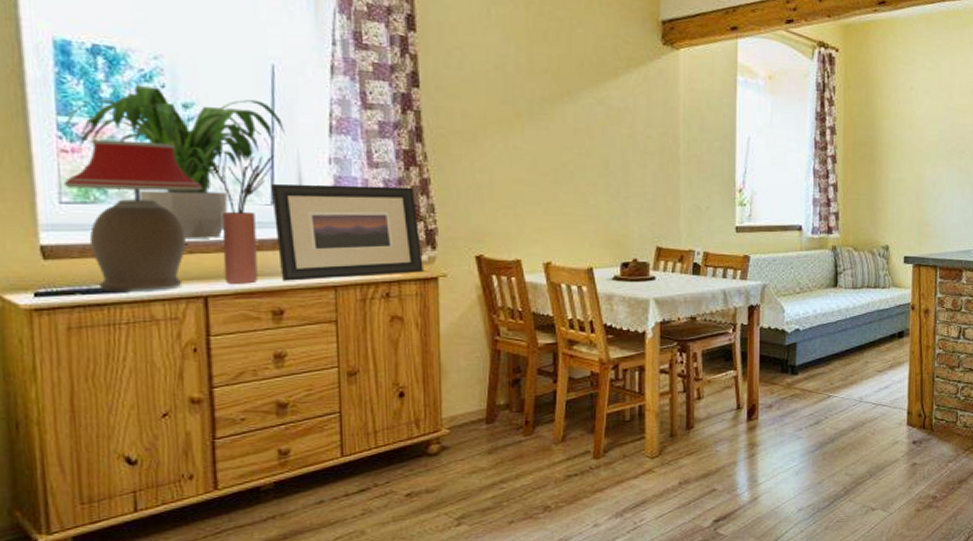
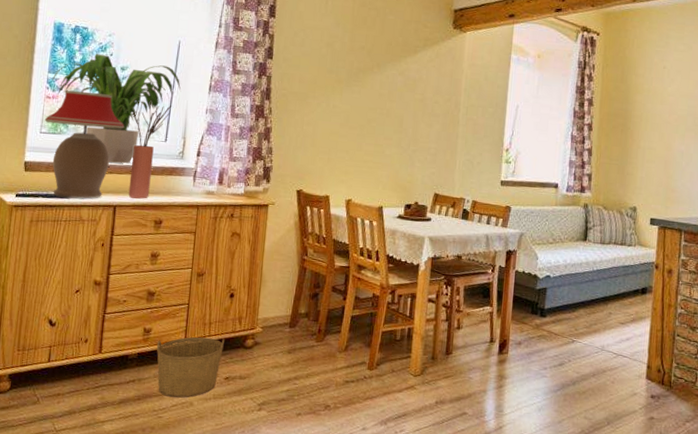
picture frame: present [271,183,423,281] -> none [164,126,260,200]
basket: none [300,449,399,529] -> present [156,336,224,398]

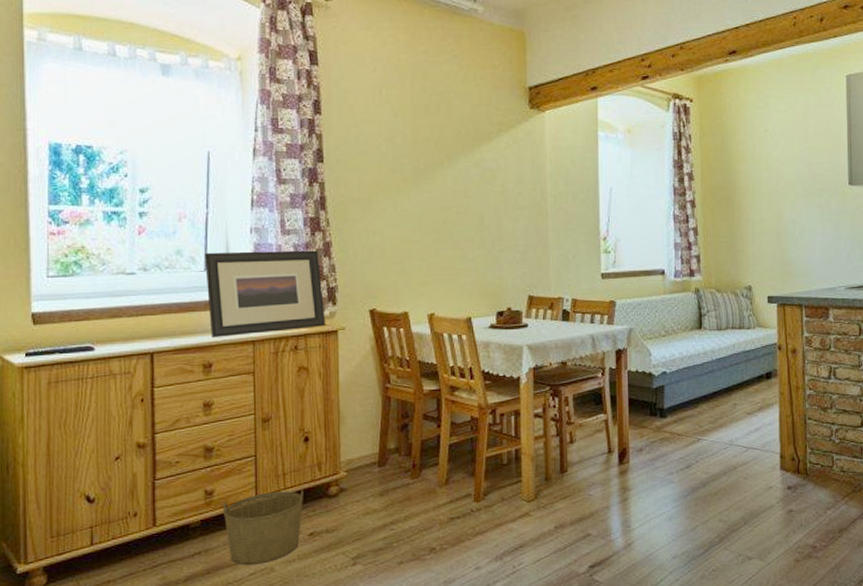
table lamp: present [44,90,125,200] -> none [50,222,153,352]
potted plant: present [51,53,181,164] -> none [54,175,216,302]
vase: present [128,99,172,199] -> none [160,223,208,341]
picture frame: none [164,126,260,200] -> present [205,250,325,338]

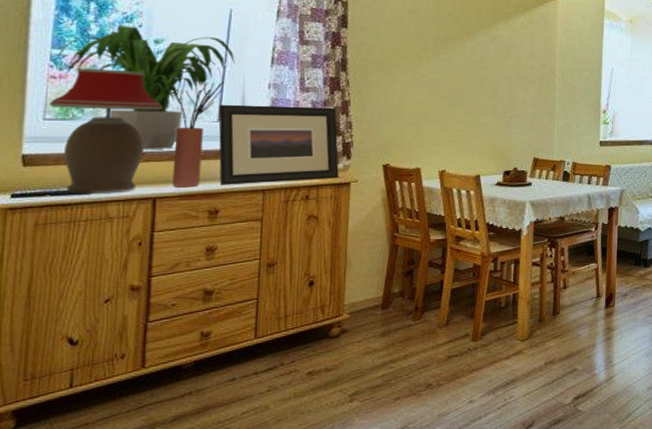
table lamp: none [50,222,153,352] -> present [48,68,163,195]
potted plant: none [54,175,216,302] -> present [56,24,235,149]
vase: none [160,223,208,341] -> present [172,75,225,188]
basket: present [222,490,303,565] -> none [218,332,304,404]

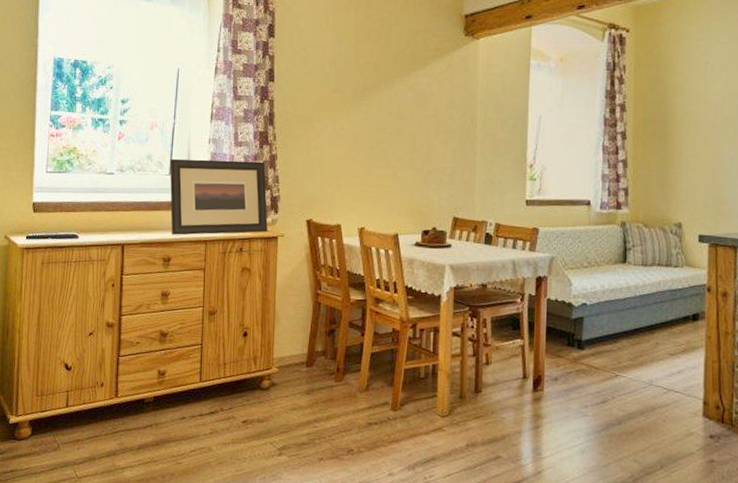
table lamp: present [48,68,163,195] -> none [49,127,128,239]
potted plant: present [56,24,235,149] -> none [54,87,182,200]
vase: present [172,75,225,188] -> none [135,132,174,236]

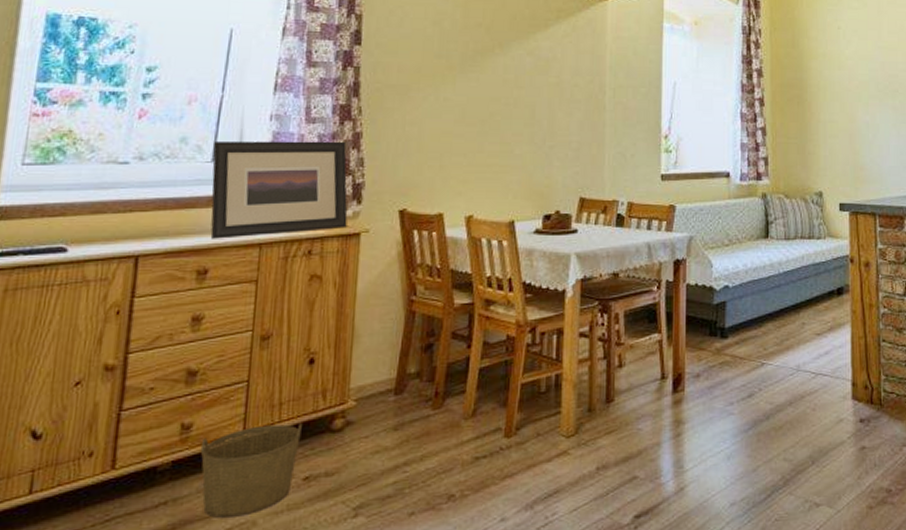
basket: none [172,378,240,443] -> present [200,424,302,518]

